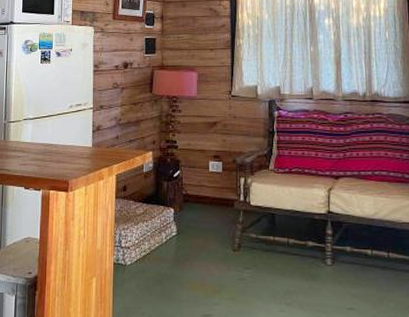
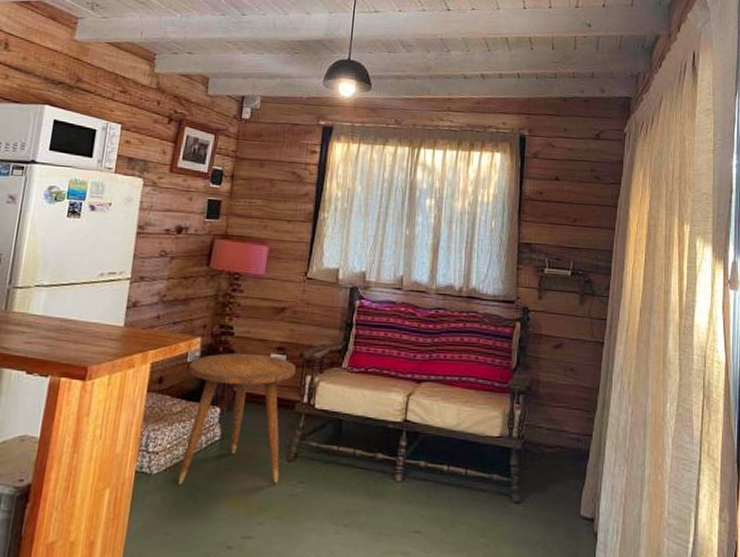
side table: none [145,162,232,274] -> present [178,353,297,485]

